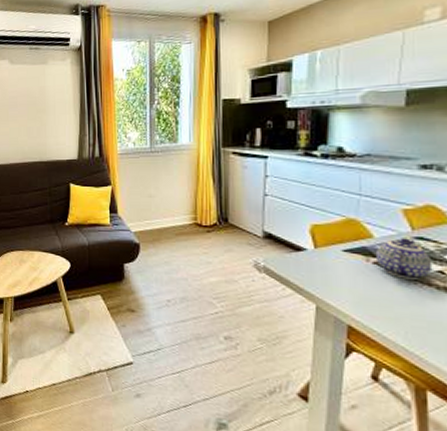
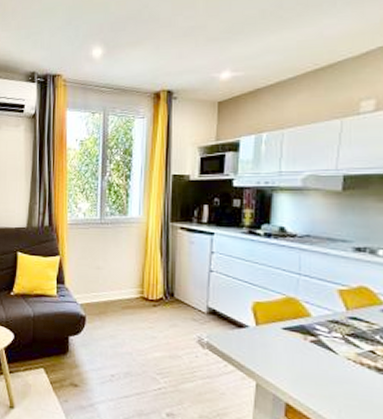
teapot: present [376,238,433,280] -> none [314,317,365,359]

